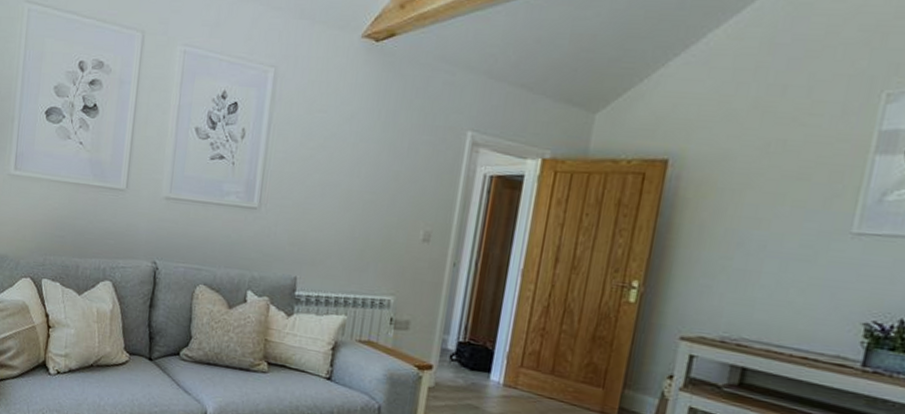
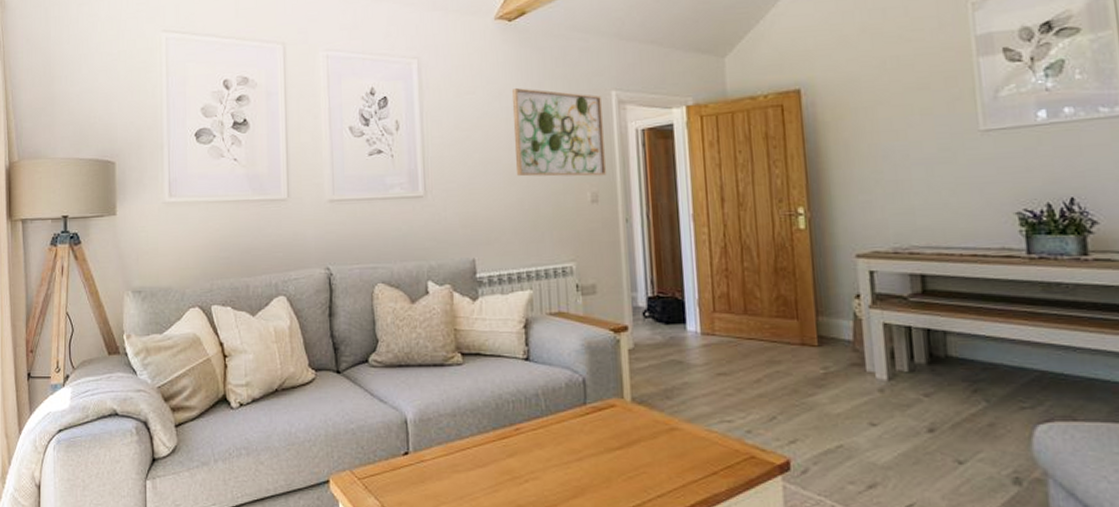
wall art: none [352,113,455,217] -> present [511,88,607,177]

